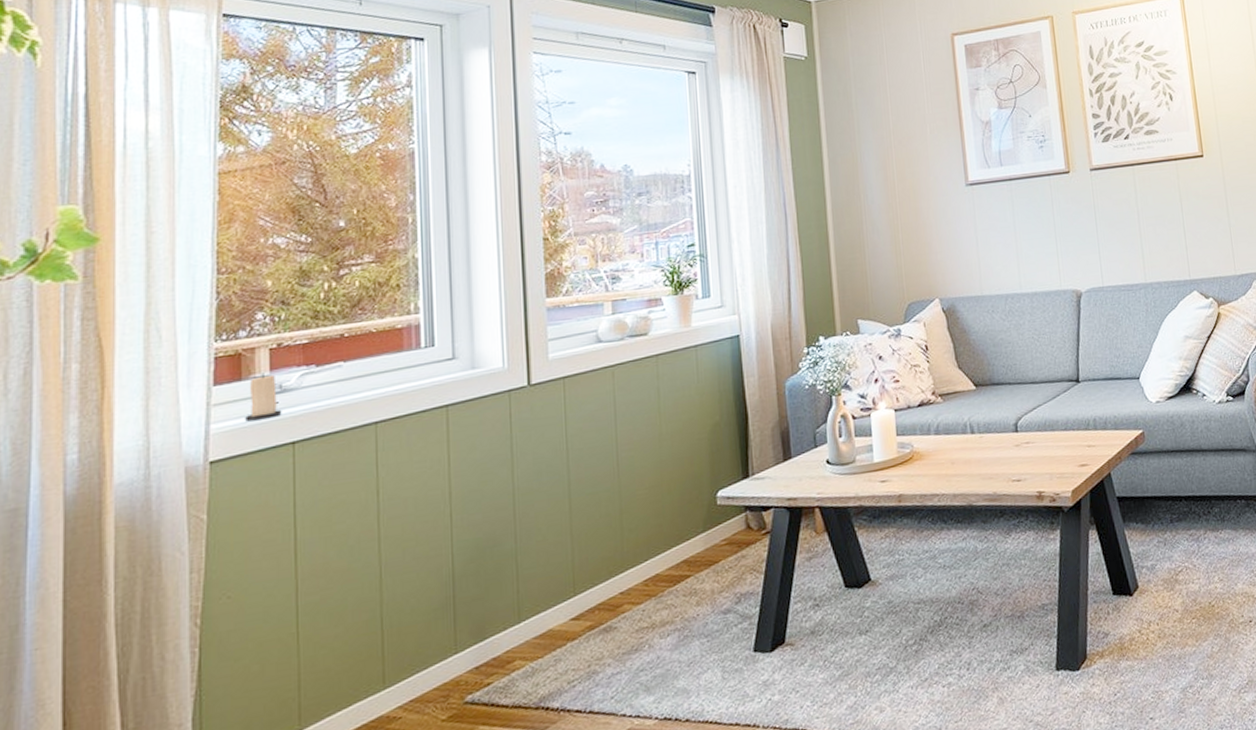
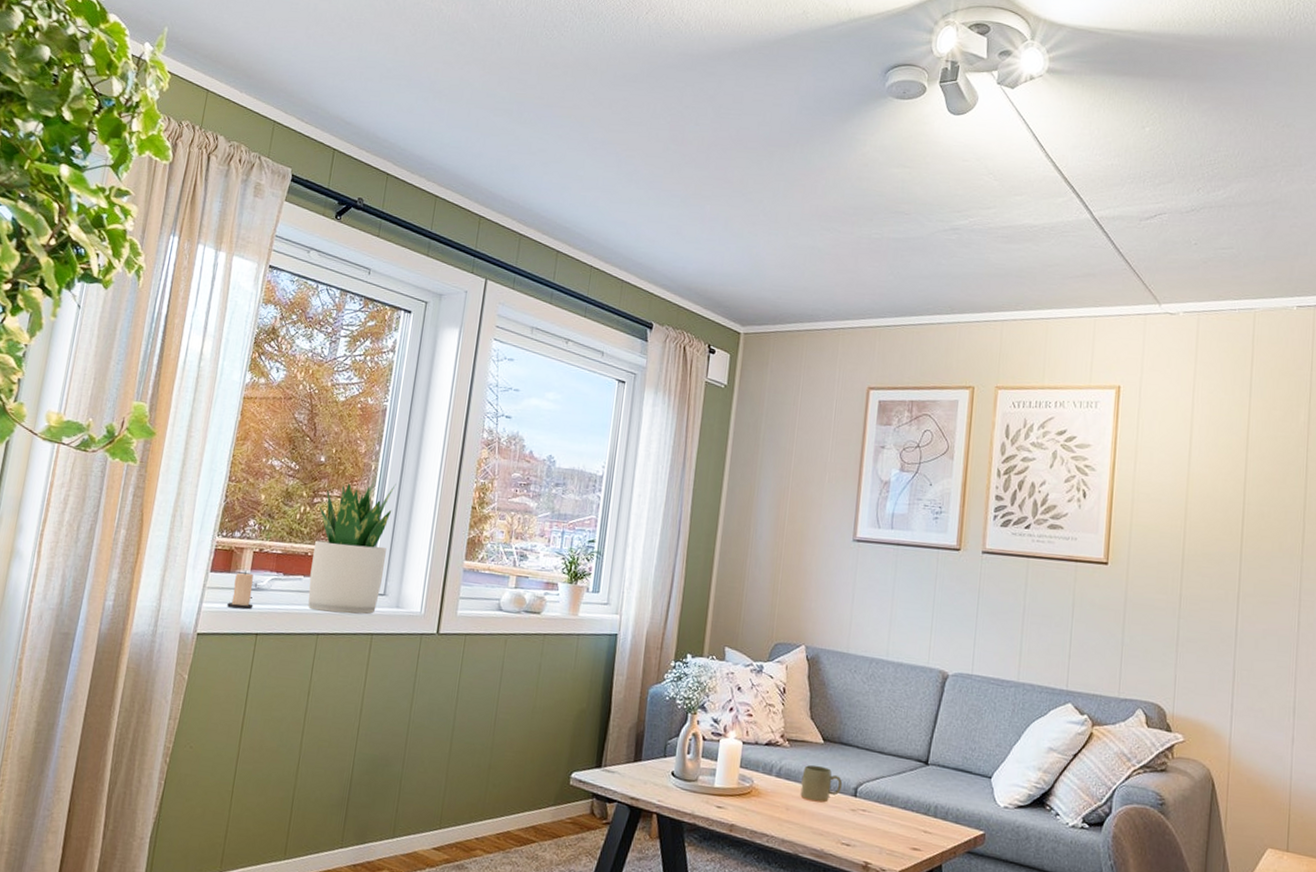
planter: none [347,233,447,397] -> present [308,480,396,615]
mug: none [961,411,1003,450] -> present [800,765,843,803]

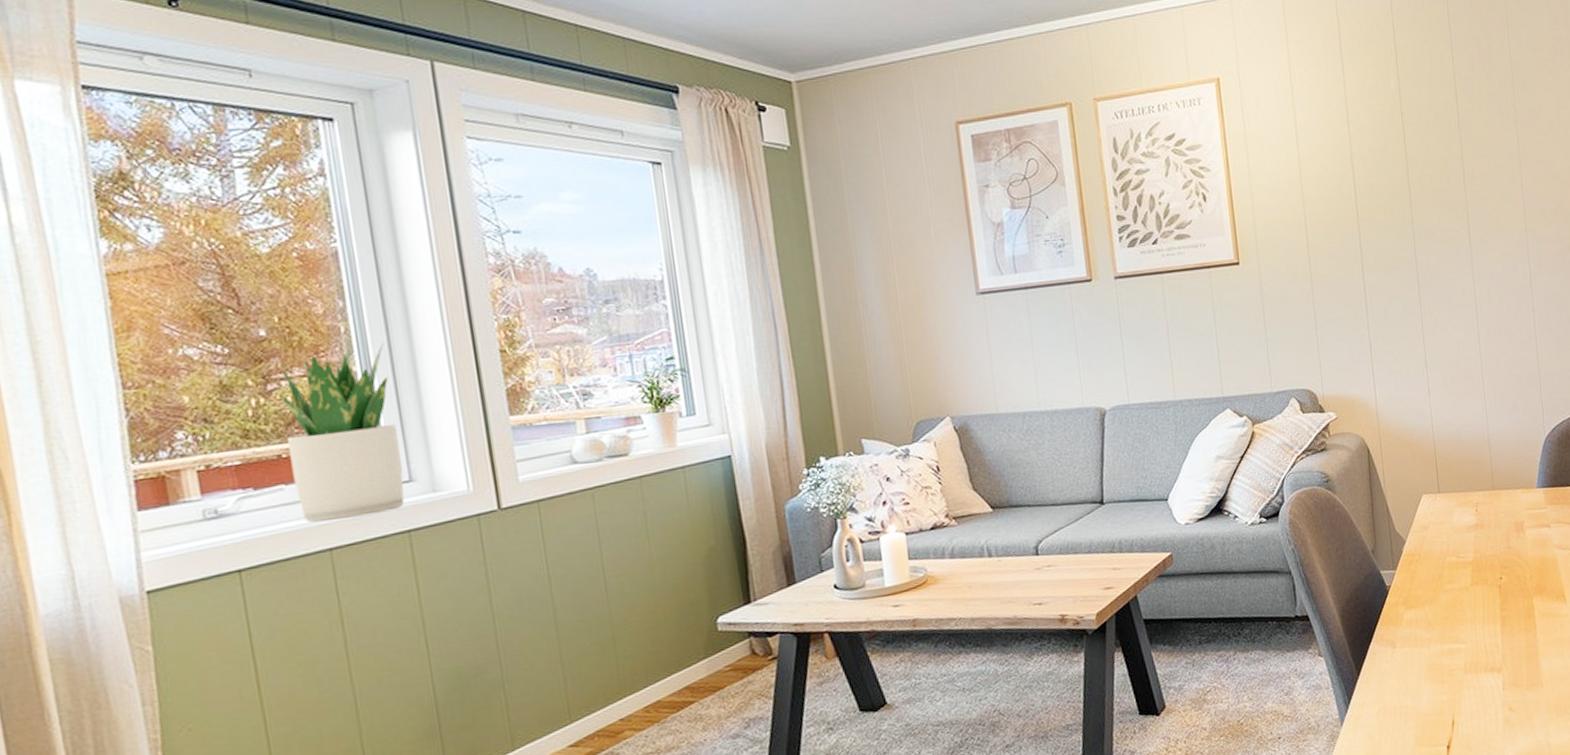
candle: present [227,570,254,610] -> none [180,496,222,549]
mug: present [800,765,843,803] -> none [977,534,1022,573]

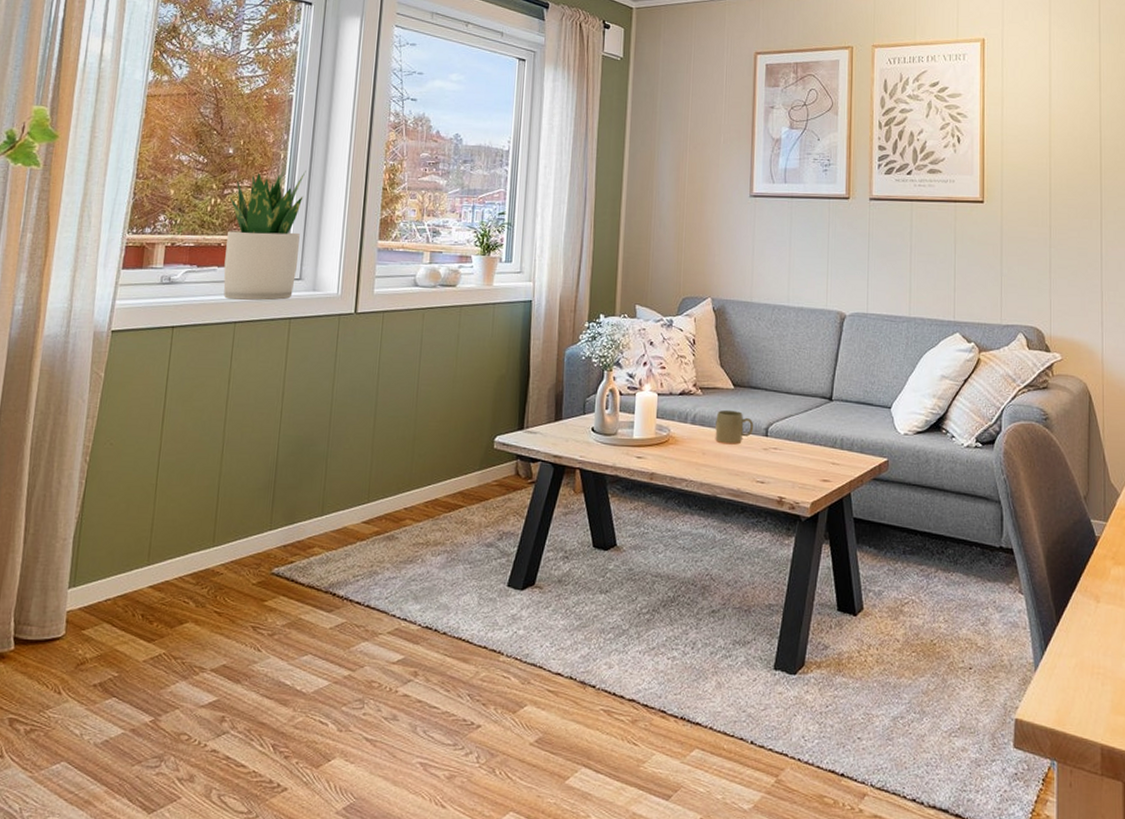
mug: none [977,534,1022,573] -> present [715,409,754,446]

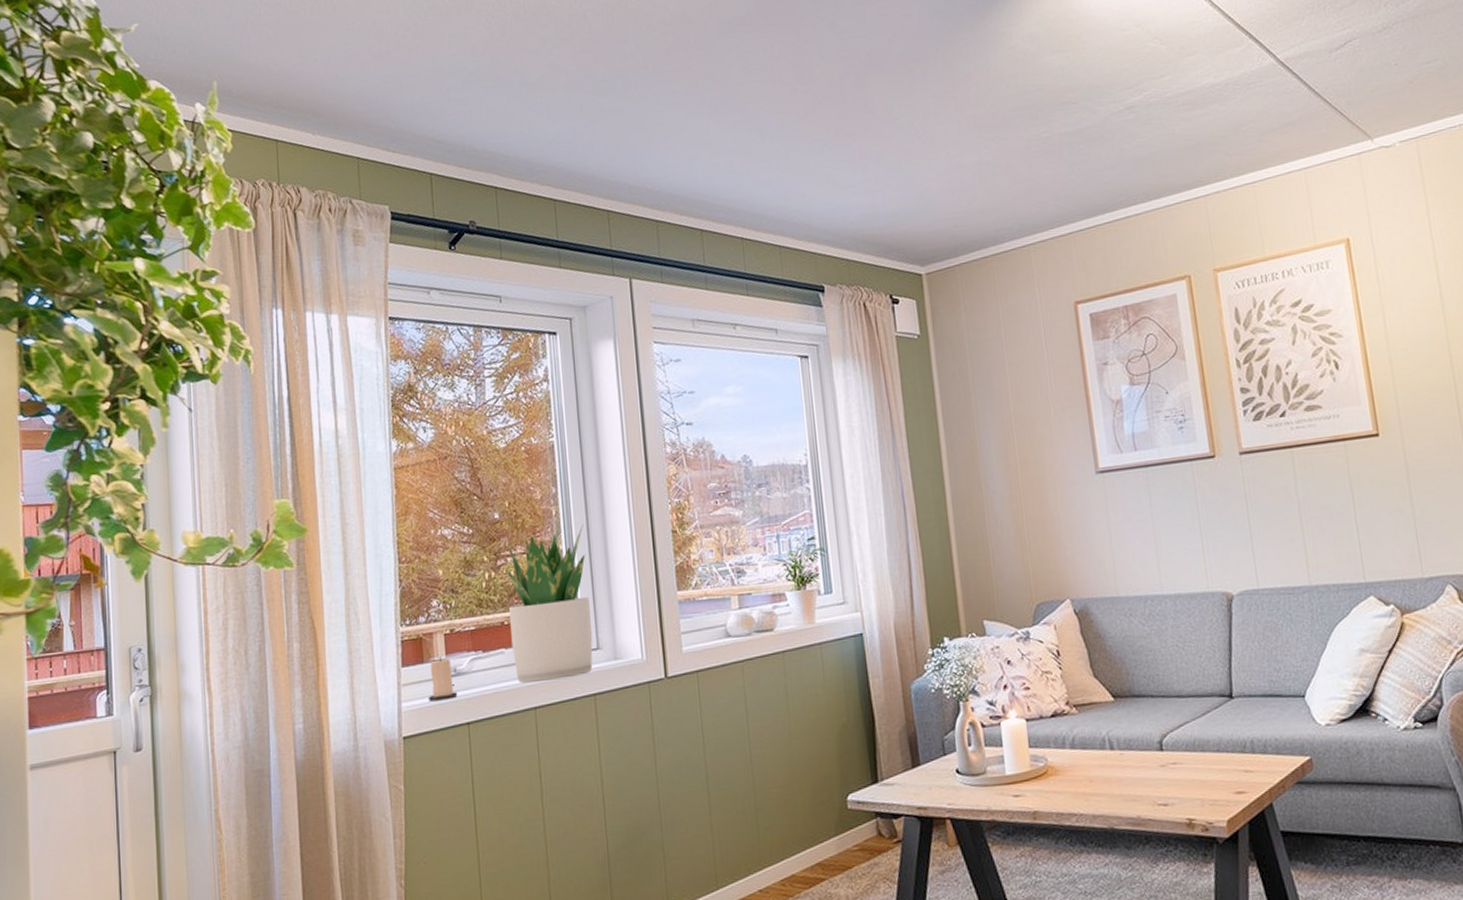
candle: none [141,265,168,304] -> present [429,656,458,702]
mug: present [715,409,754,446] -> none [1098,726,1145,768]

